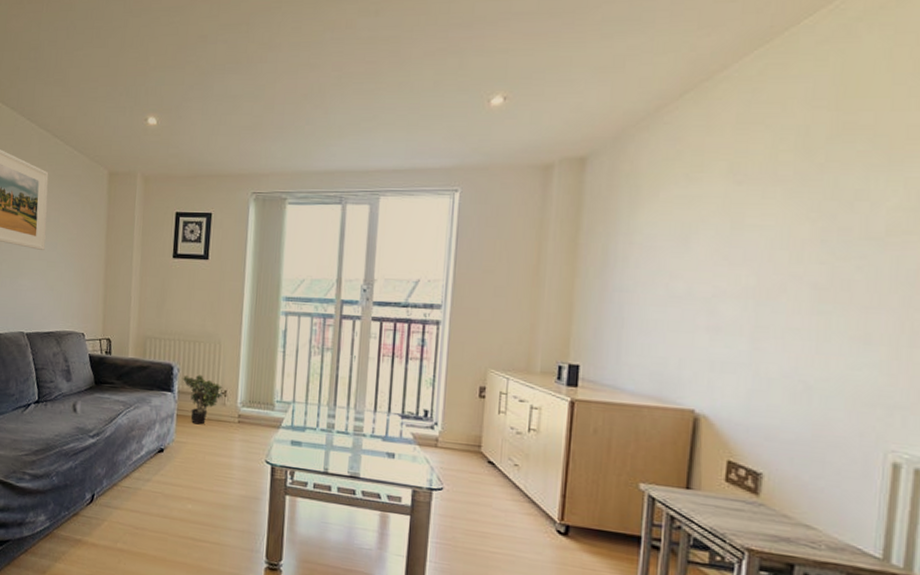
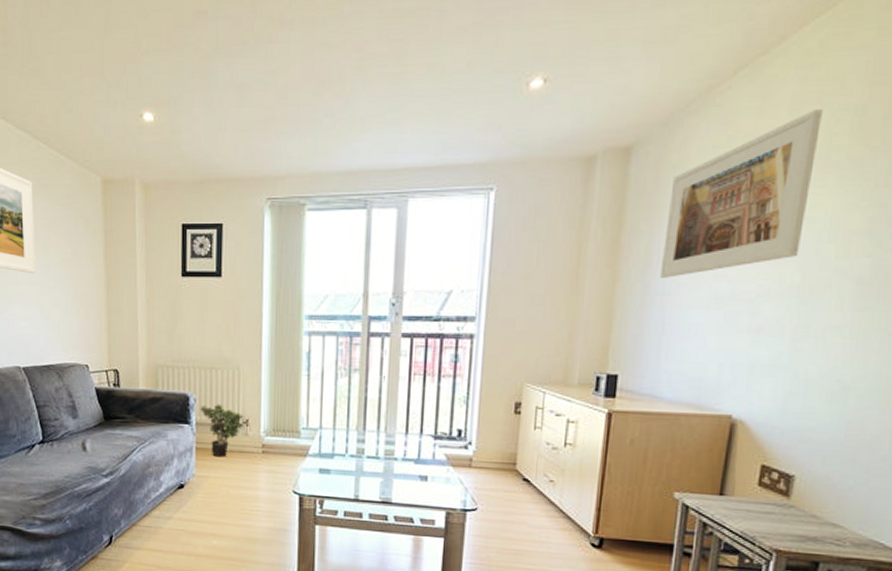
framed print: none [617,129,767,276] -> present [659,110,823,278]

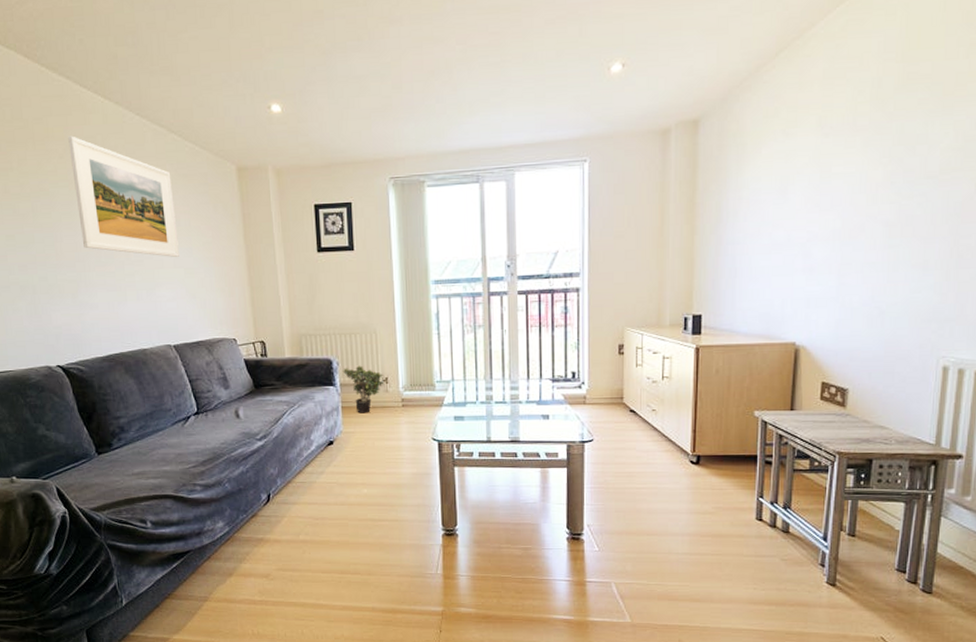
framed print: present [659,110,823,278] -> none [729,83,848,230]

